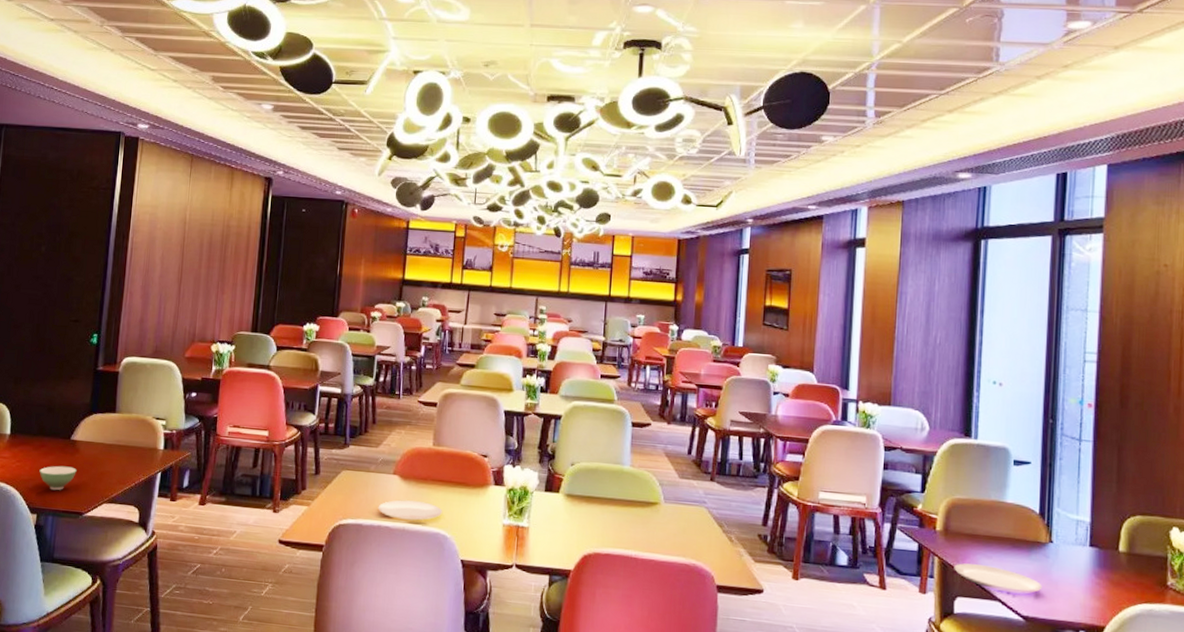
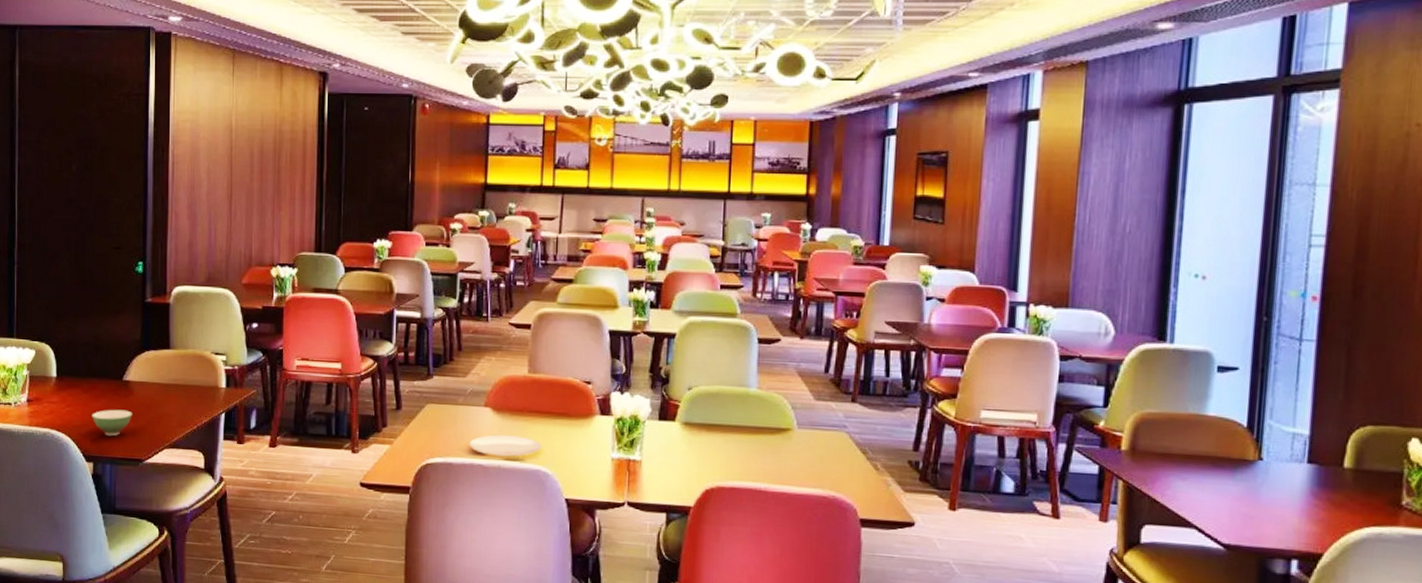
plate: present [954,563,1042,594] -> none [1141,486,1248,520]

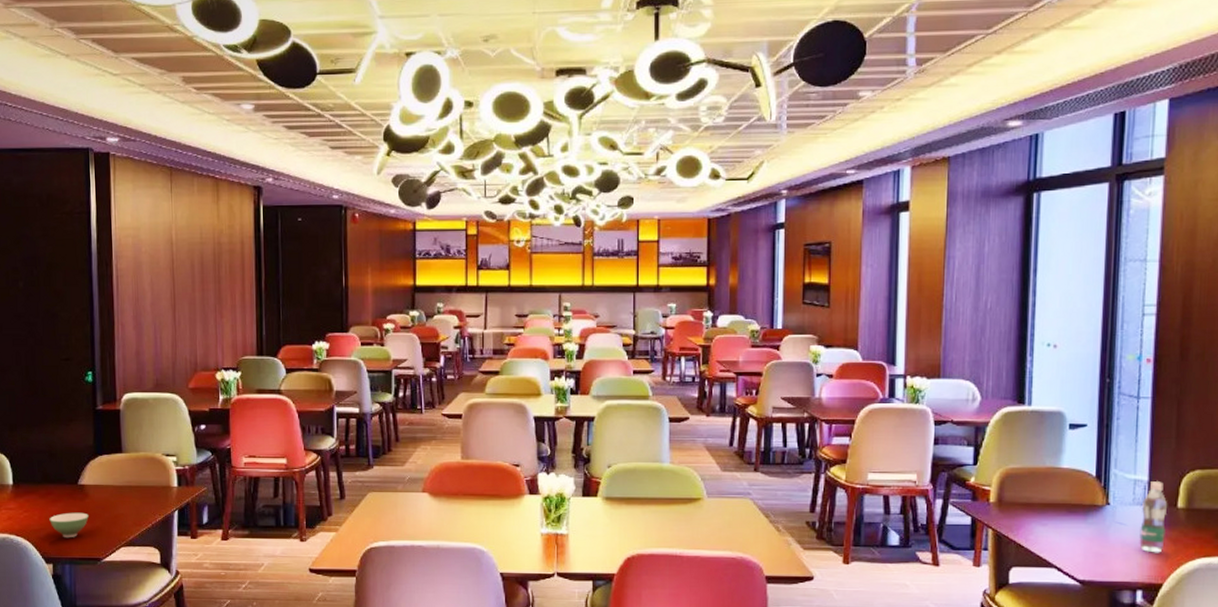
plate: present [469,434,542,457] -> none [409,517,477,537]
bottle: none [1296,436,1333,519] -> present [1139,481,1168,553]

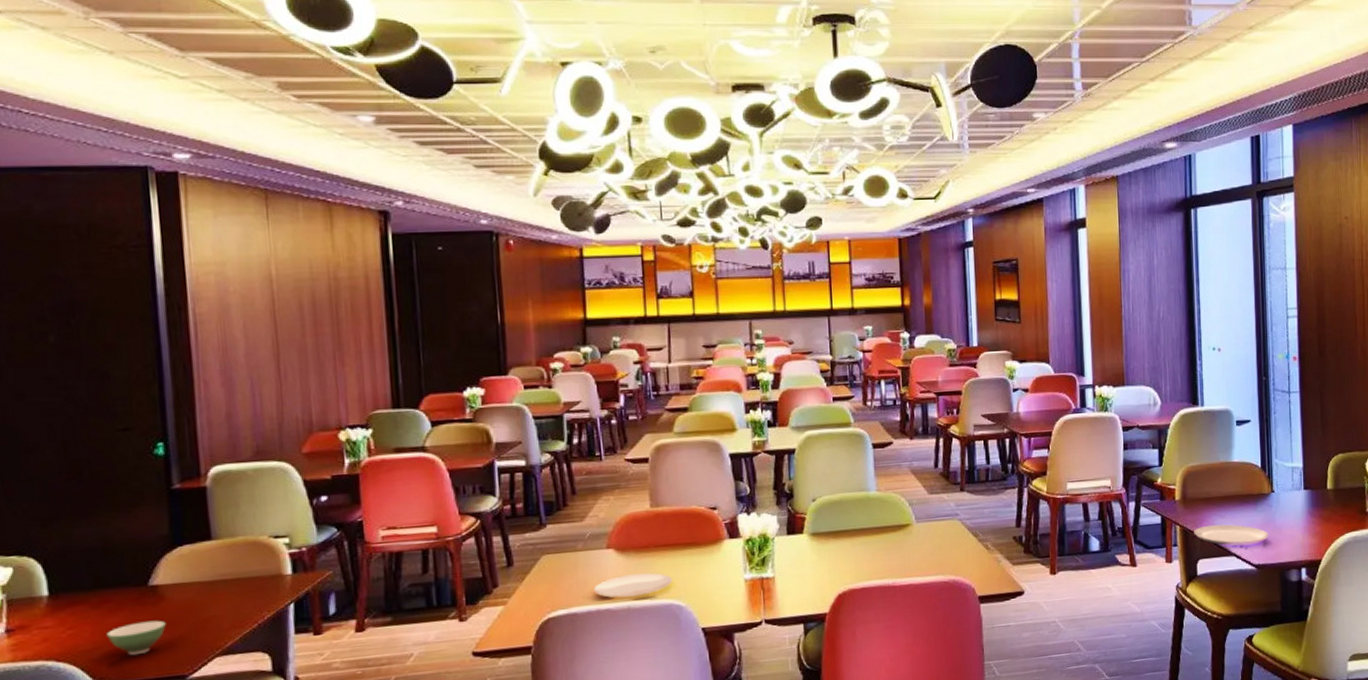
plate: none [409,517,477,537] -> present [593,572,672,599]
plate: none [1008,533,1099,559] -> present [1194,524,1269,547]
bottle: present [1139,481,1168,553] -> none [1299,467,1321,533]

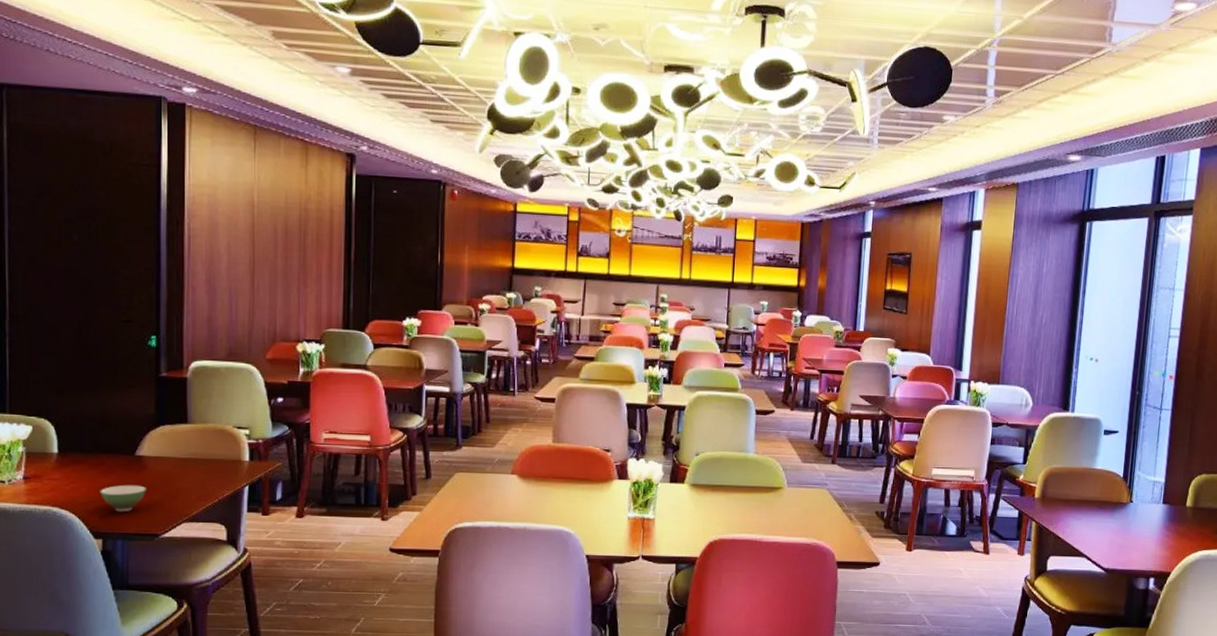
plate: present [593,572,672,599] -> none [496,499,565,520]
plate: present [1194,524,1269,547] -> none [1048,526,1122,550]

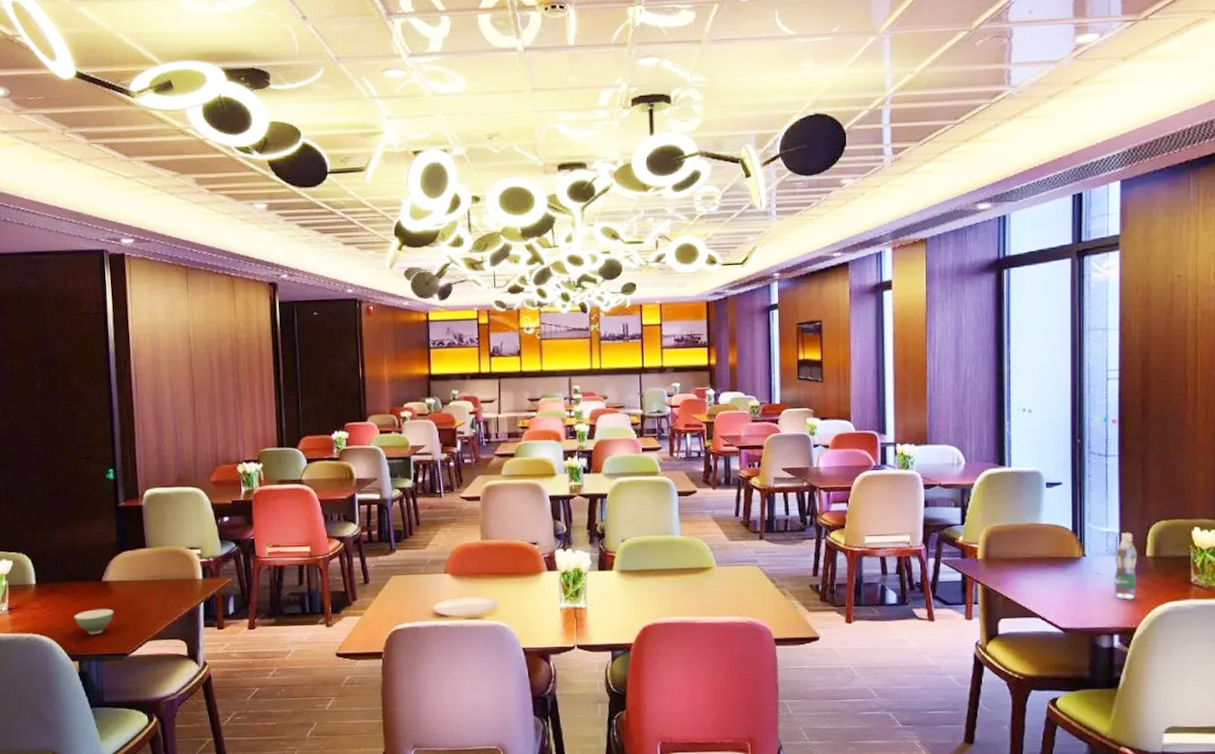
plate: none [496,499,565,520] -> present [433,596,498,617]
bottle: none [1154,483,1179,546] -> present [1114,533,1138,600]

